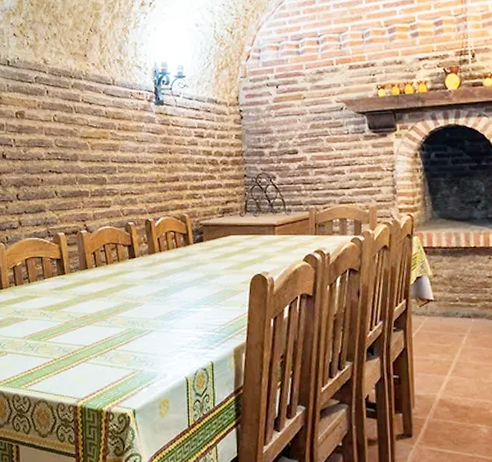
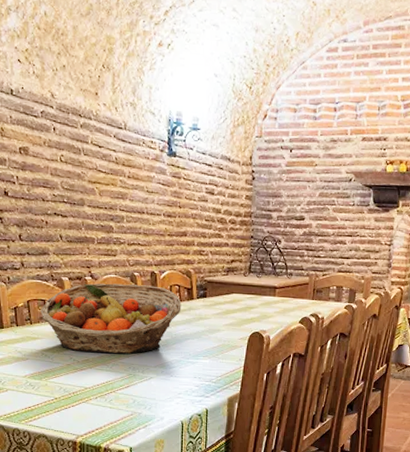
fruit basket: none [38,234,178,308] -> present [40,283,182,354]

